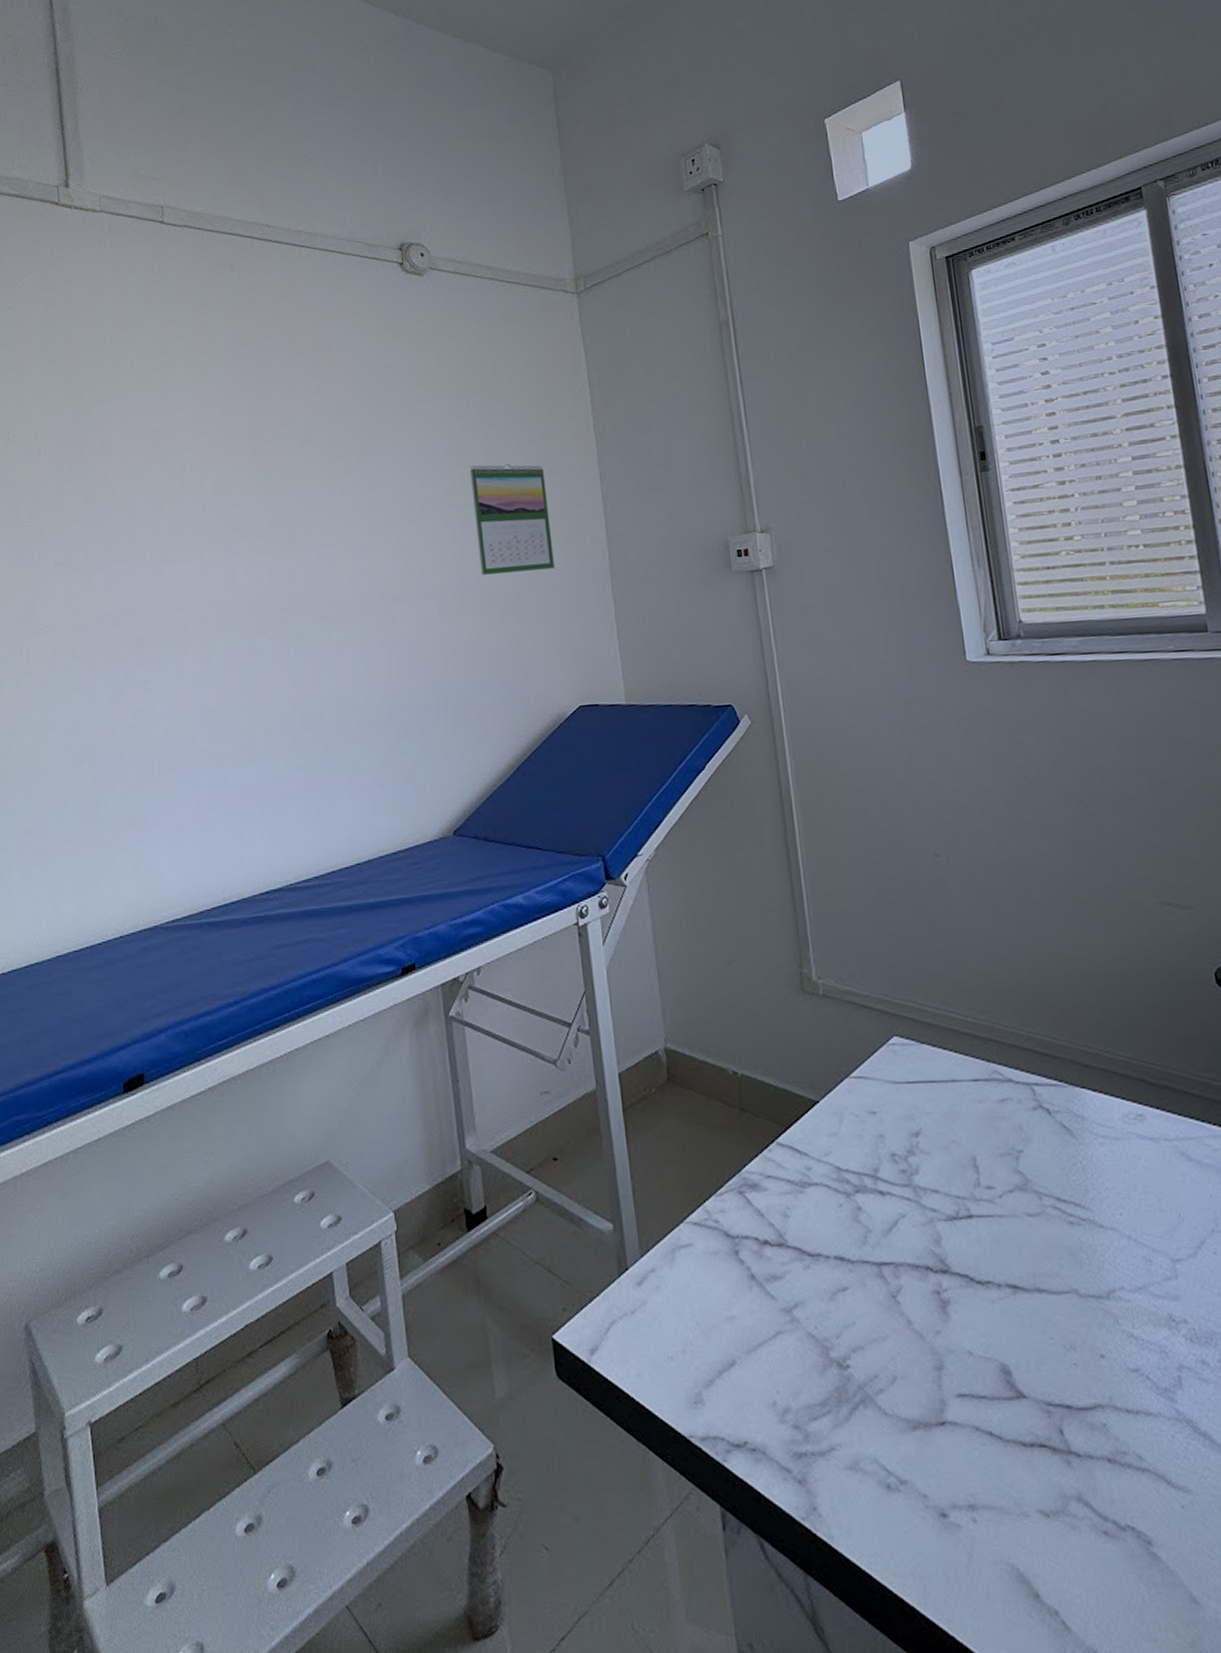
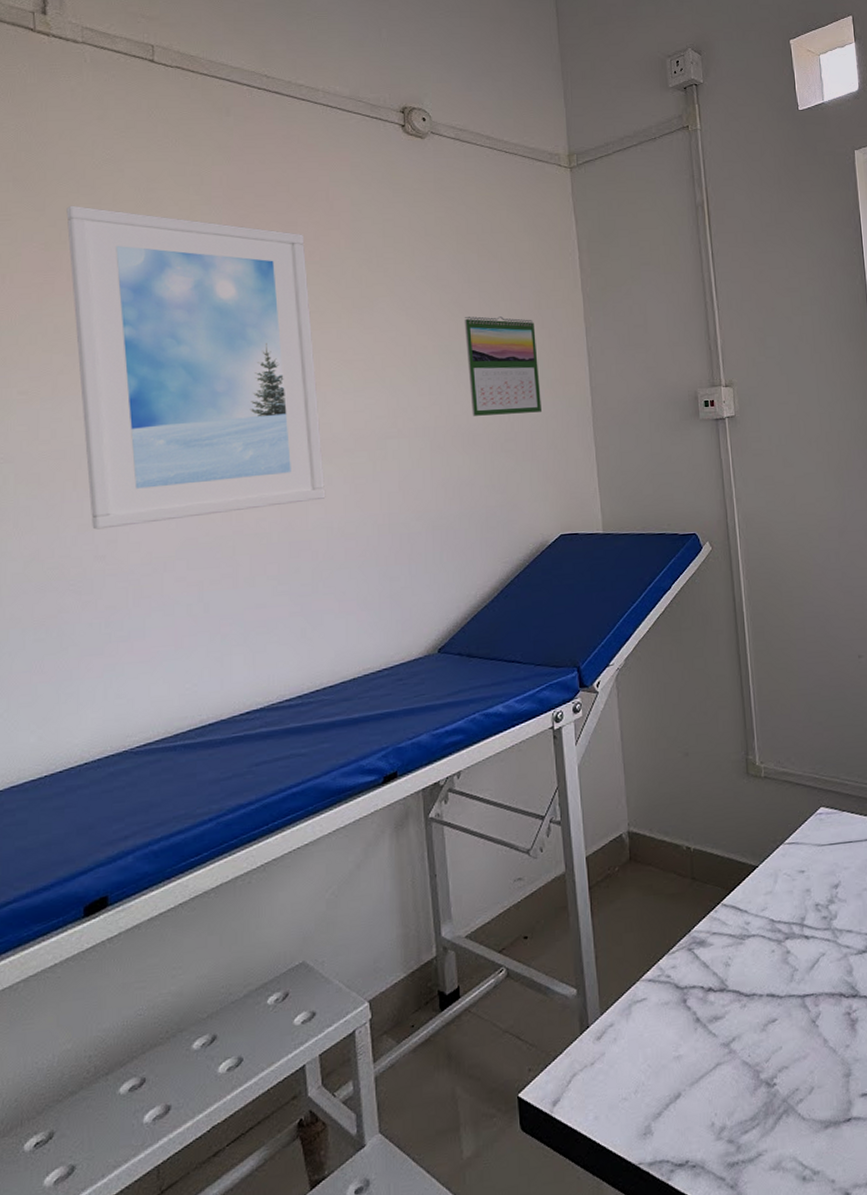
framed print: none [91,374,336,700] -> present [66,205,326,530]

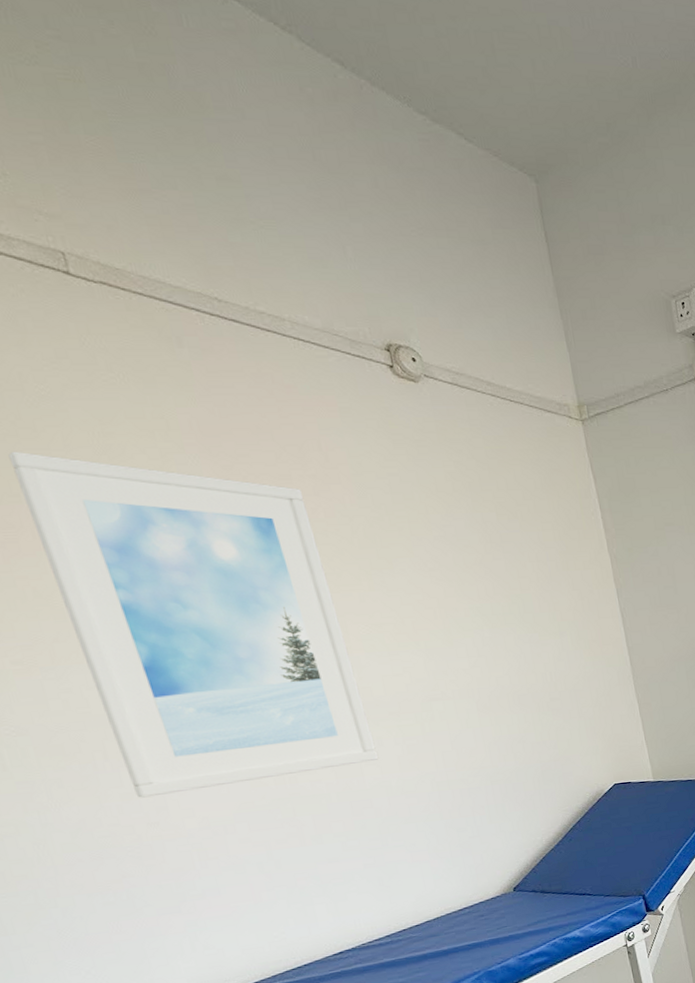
calendar: present [464,316,541,416] -> none [491,578,582,677]

